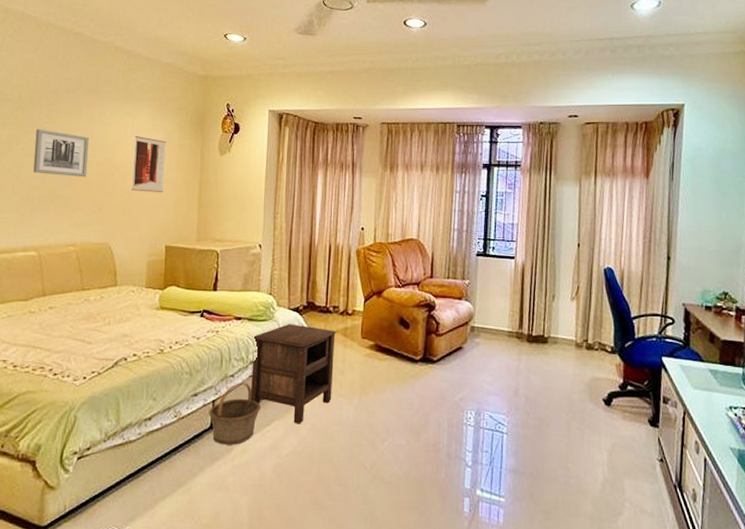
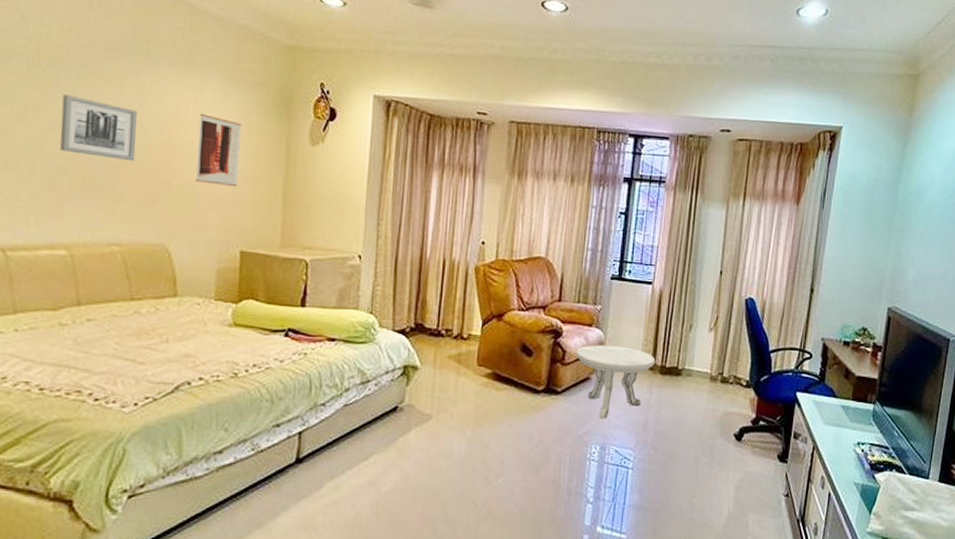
basket: present [208,383,261,445] -> none [293,413,358,481]
nightstand: present [251,324,337,424] -> none [345,347,449,459]
side table: none [449,316,523,386] -> present [576,345,656,419]

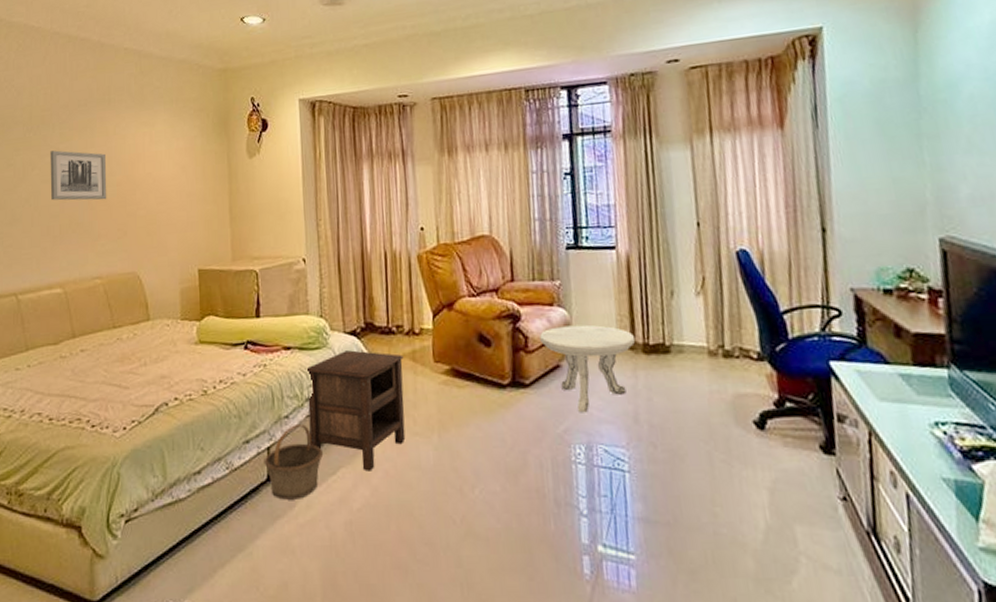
wall art: present [195,113,241,187] -> none [154,146,190,210]
basket: none [293,413,358,481] -> present [264,424,324,500]
nightstand: none [345,347,449,459] -> present [305,350,406,471]

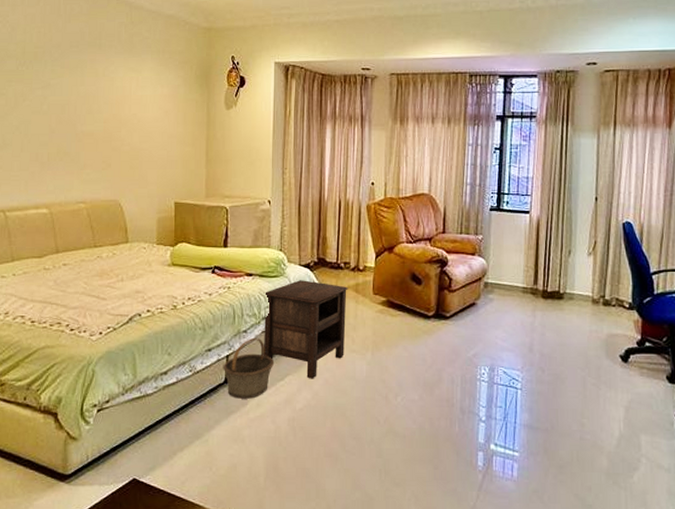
wall art: present [50,150,107,201] -> none [40,85,95,134]
side table: present [540,324,636,413] -> none [462,272,537,342]

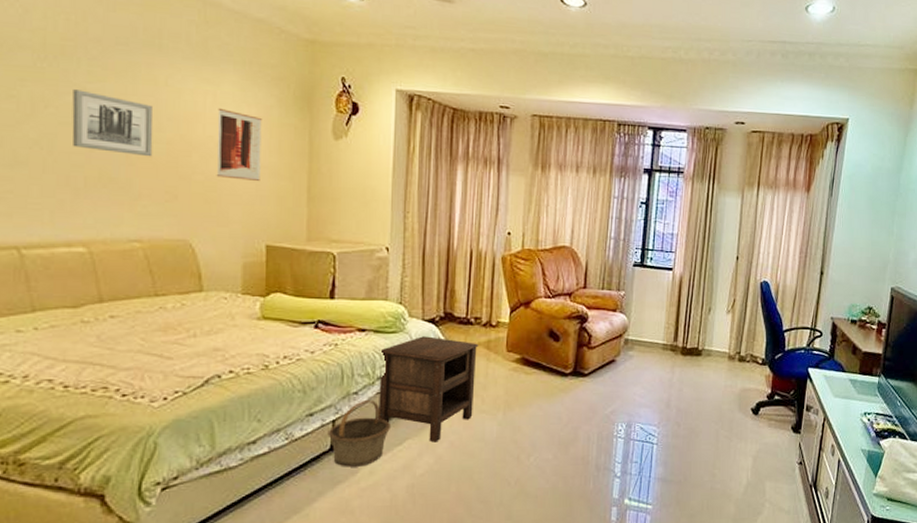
wall art: none [40,85,95,134] -> present [72,89,154,157]
wall art: none [138,90,172,149] -> present [216,107,262,182]

